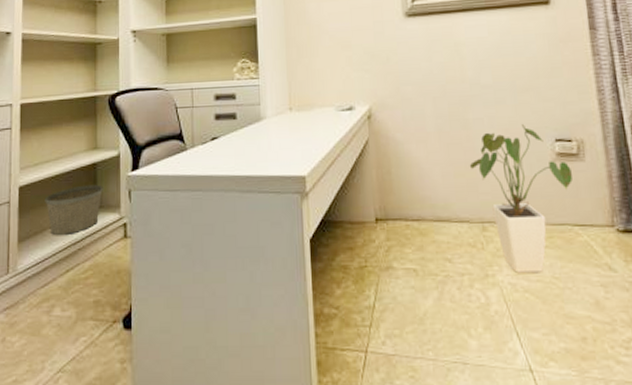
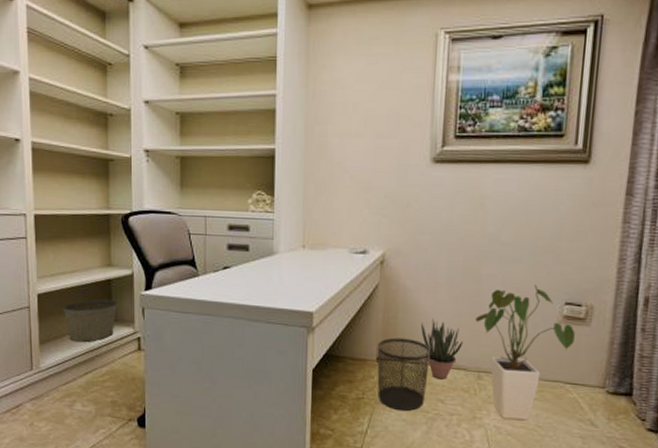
waste bin: none [374,194,432,276] -> present [377,337,431,411]
potted plant: none [415,169,461,236] -> present [420,318,463,380]

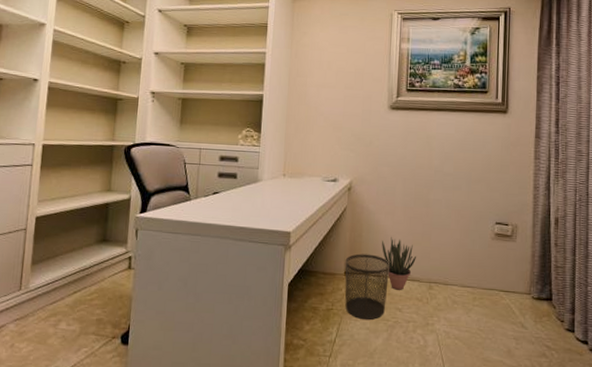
basket: present [62,298,118,343] -> none [59,221,113,263]
house plant: present [475,285,575,420] -> none [425,208,505,325]

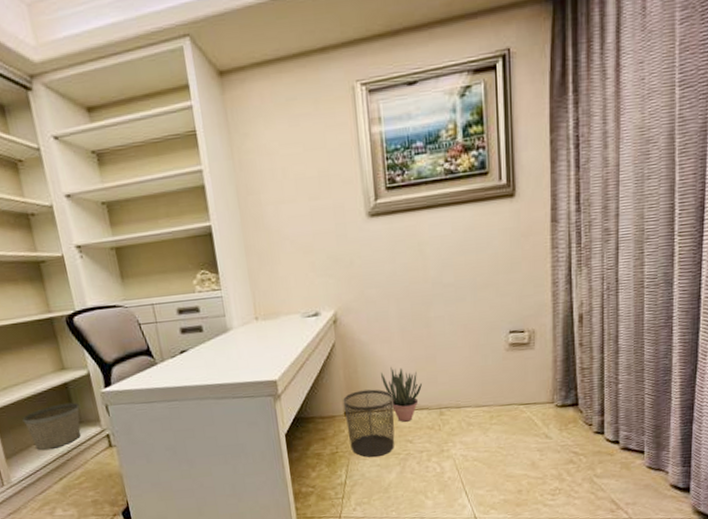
basket: none [59,221,113,263] -> present [22,402,81,451]

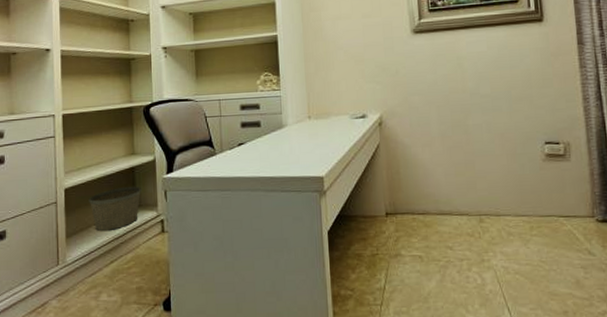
waste bin: present [343,389,395,457] -> none [385,191,435,262]
potted plant: present [380,366,422,422] -> none [421,169,462,227]

